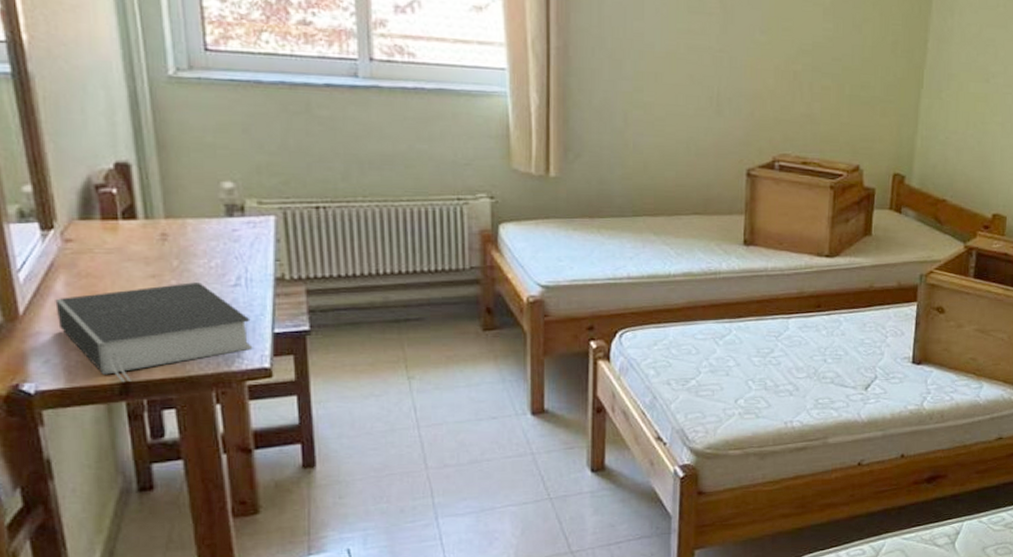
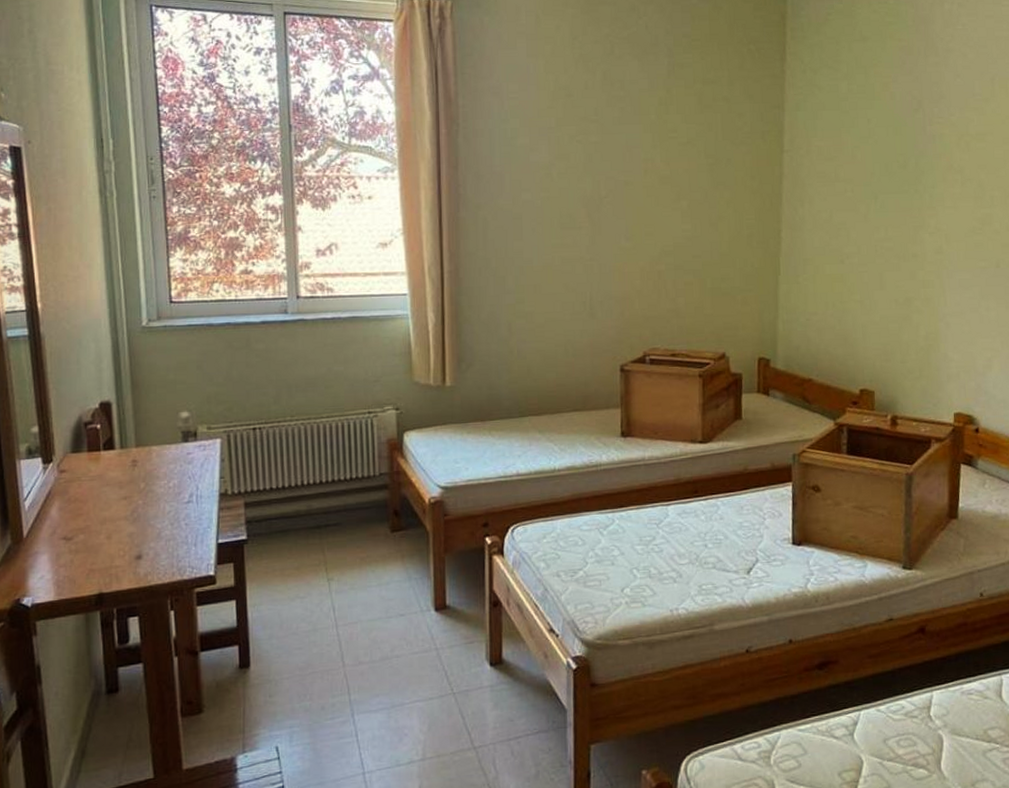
book: present [55,282,253,383] -> none [50,501,201,594]

